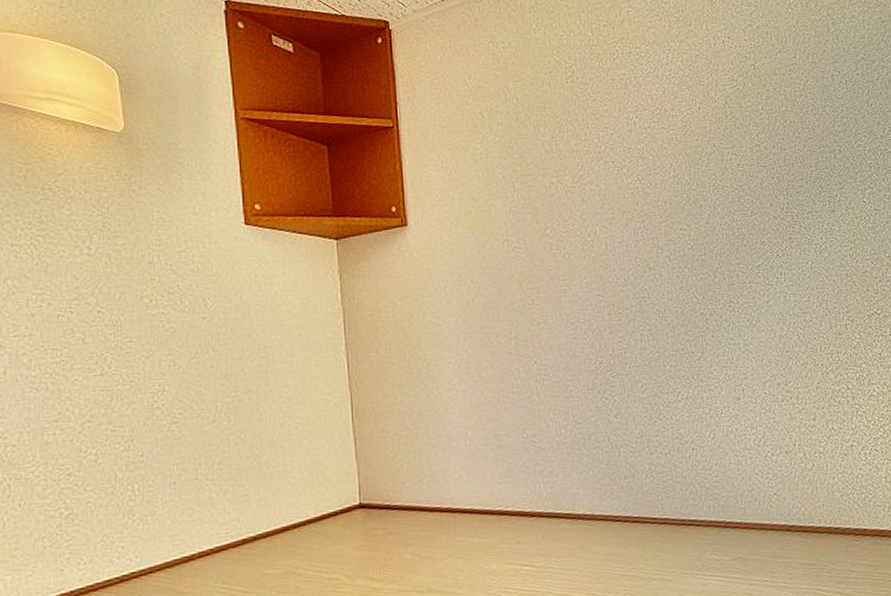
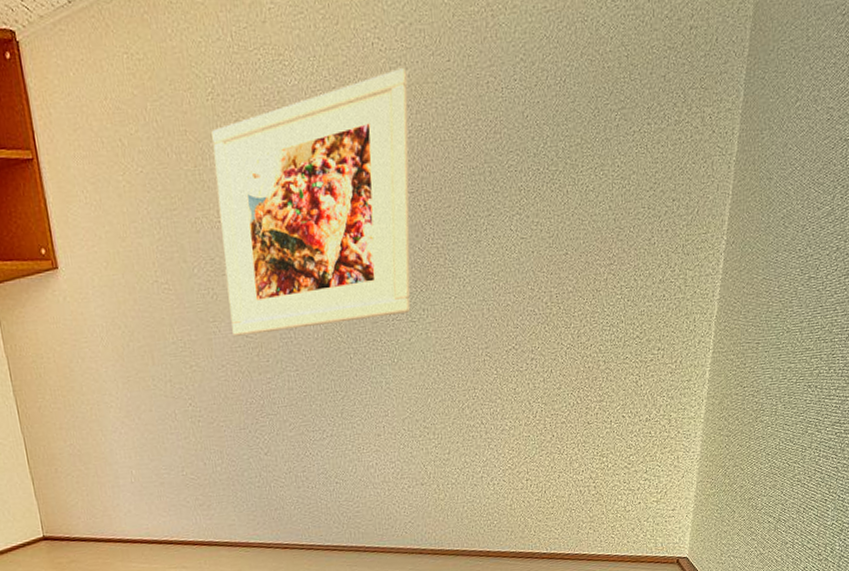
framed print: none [570,62,768,295] -> present [211,68,411,336]

